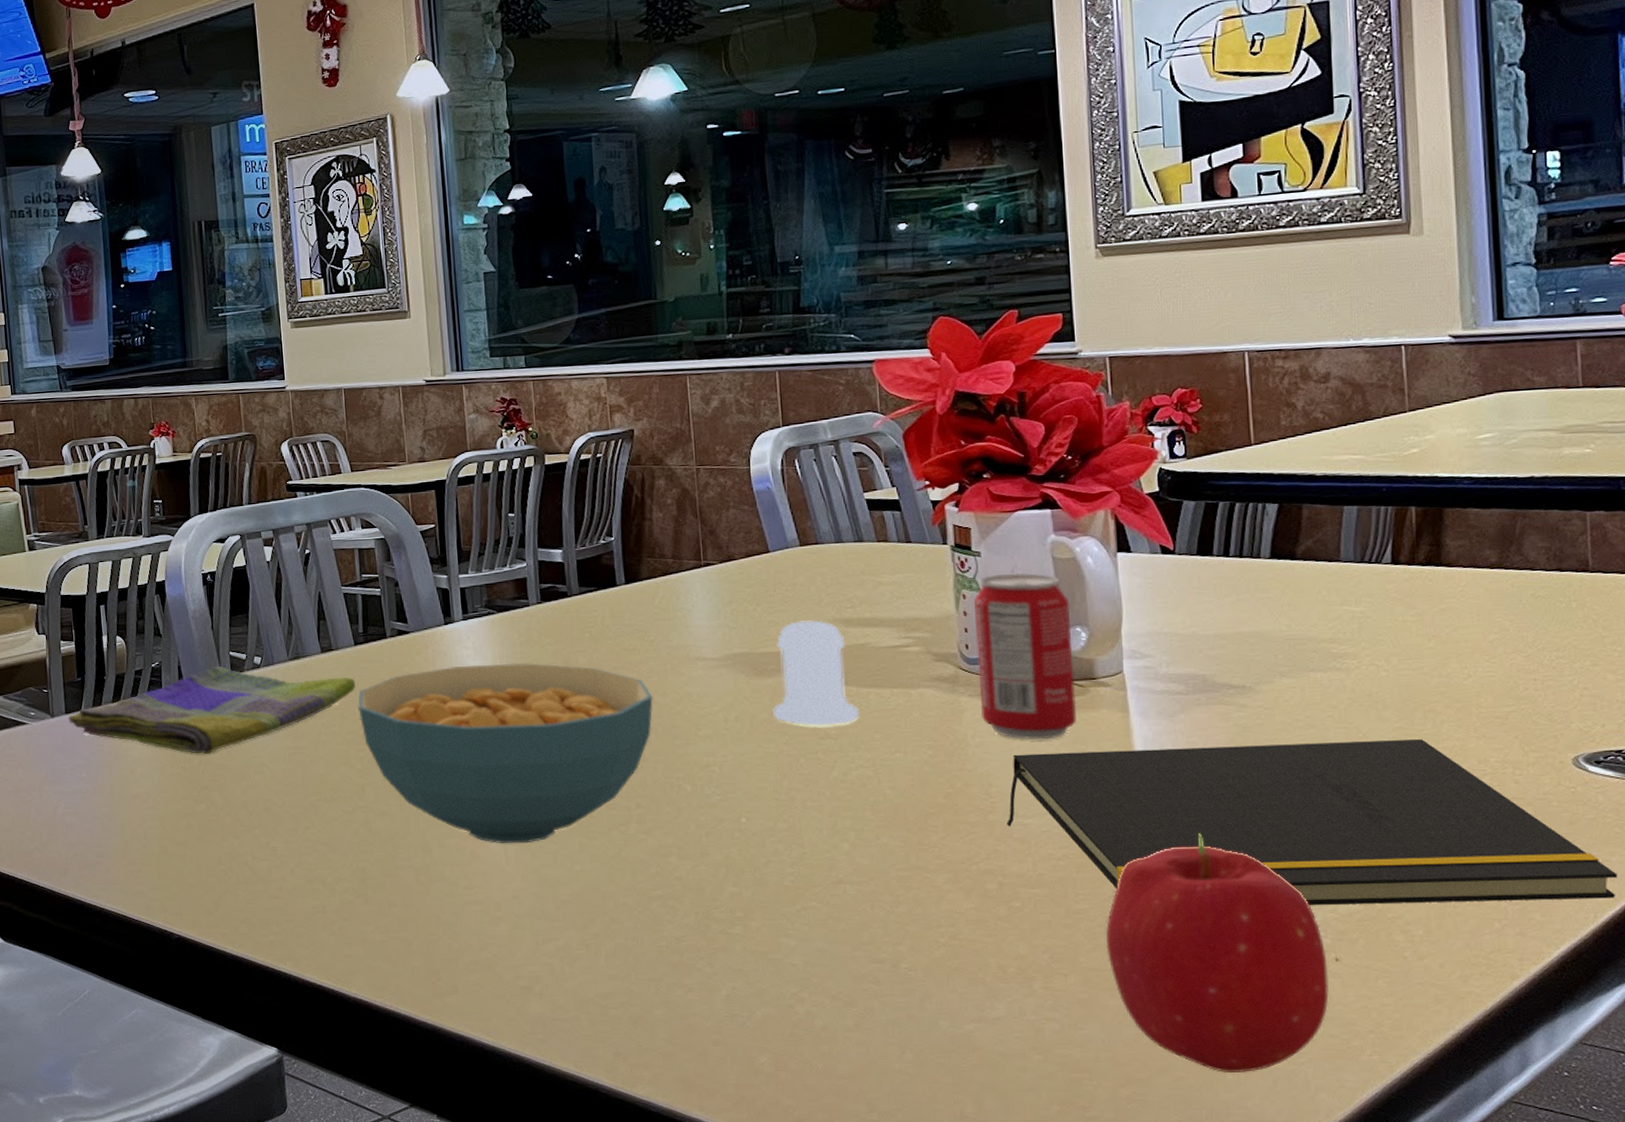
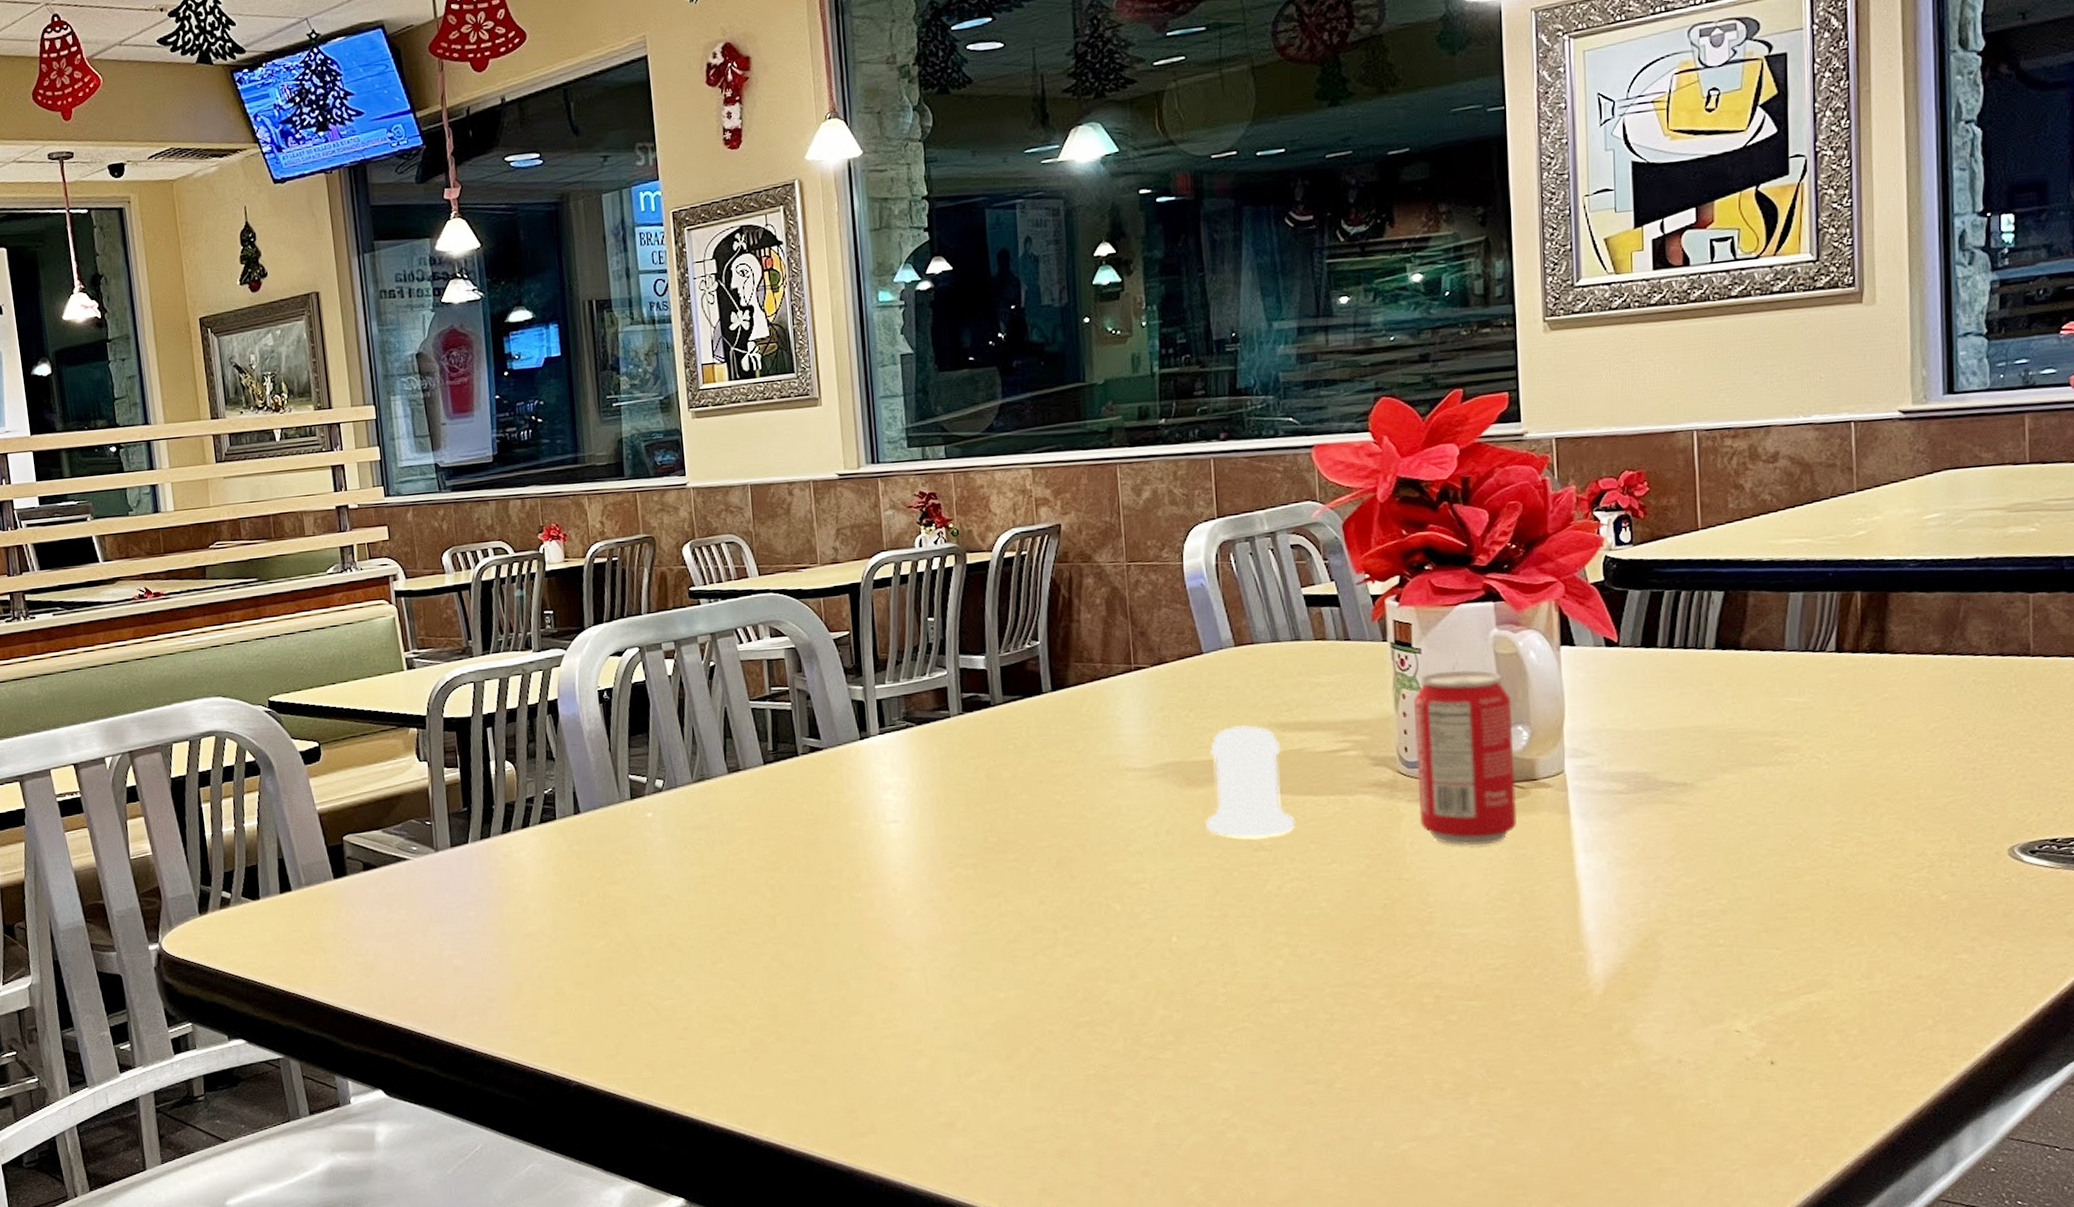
dish towel: present [69,666,355,754] -> none [454,791,765,887]
cereal bowl: present [358,662,654,844] -> none [768,778,1082,973]
notepad: present [1007,739,1618,905] -> none [1444,833,2049,1008]
fruit: present [1106,832,1329,1073] -> none [1543,936,1763,1183]

